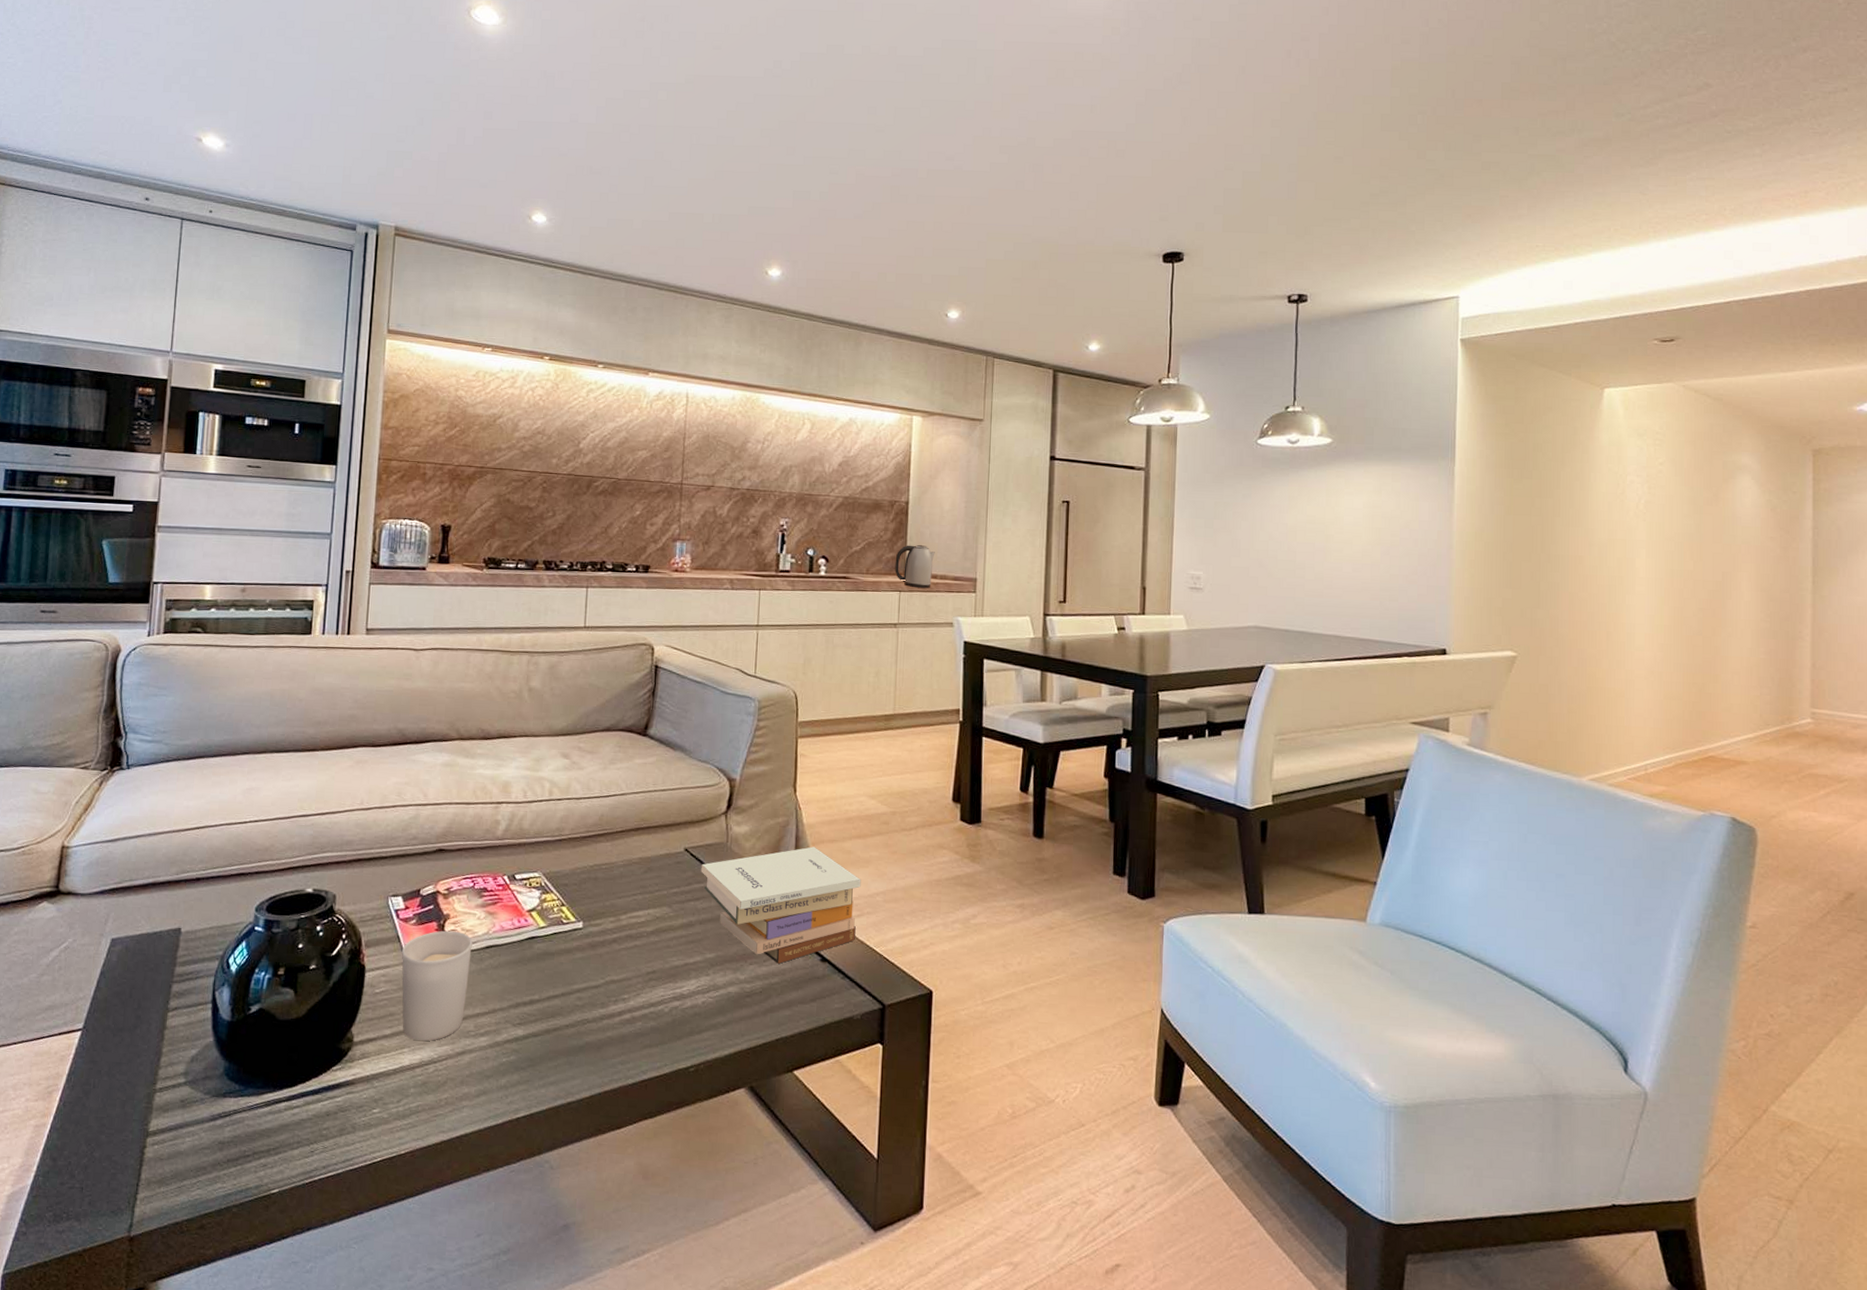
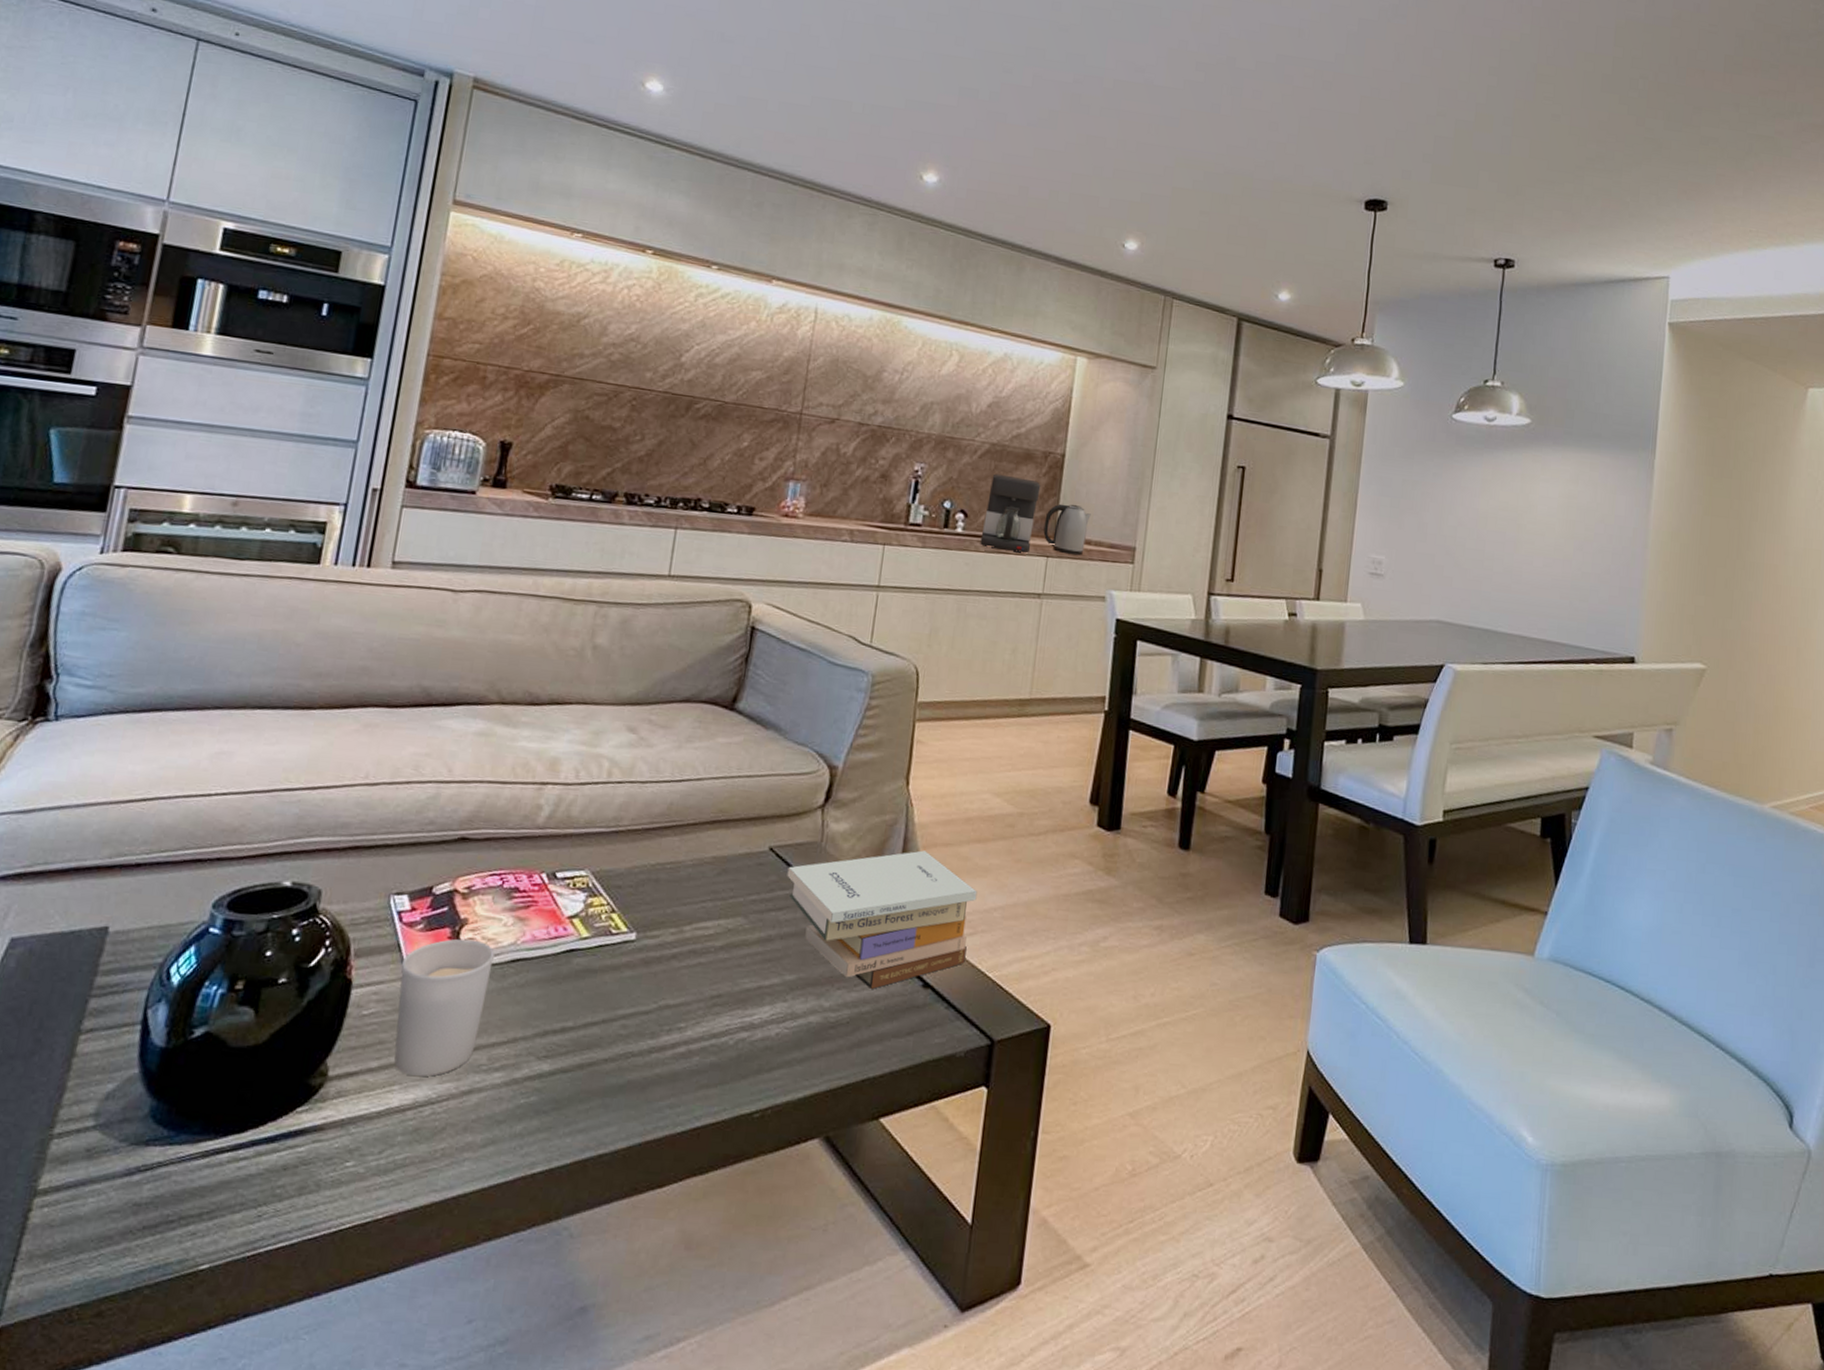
coffee maker: none [841,523,890,590] -> present [980,473,1041,554]

